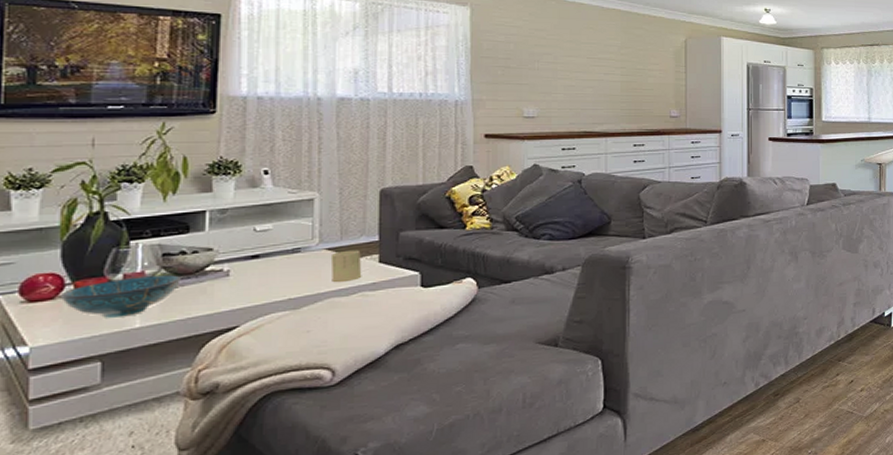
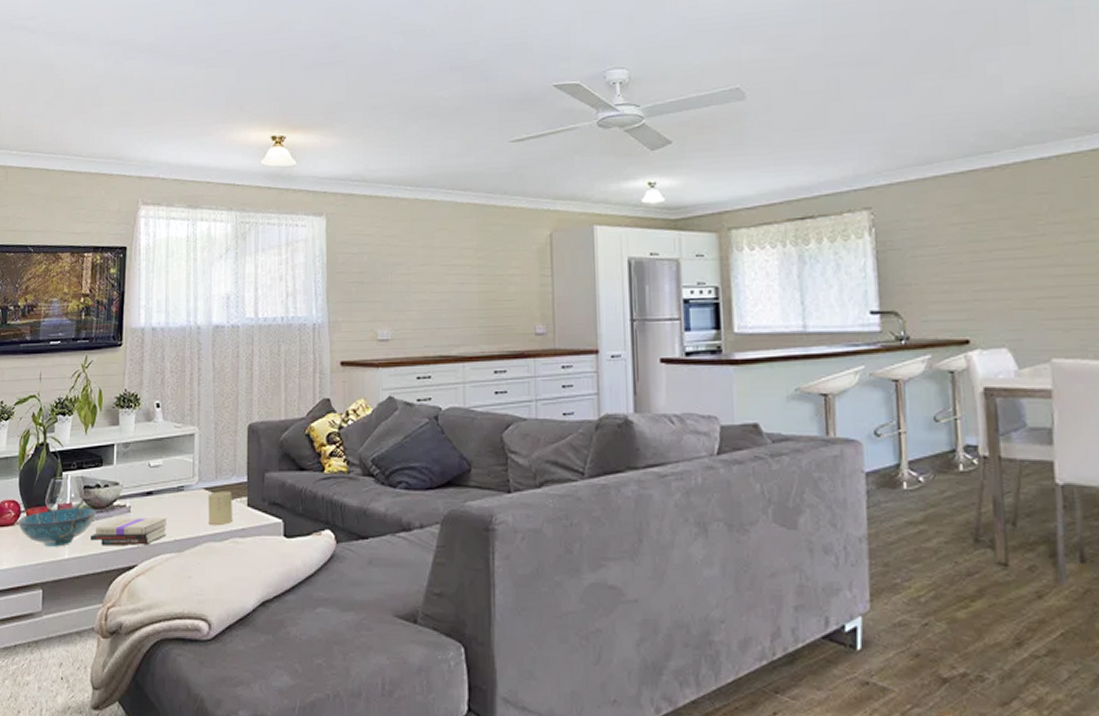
books: none [173,279,279,311] -> present [90,518,168,546]

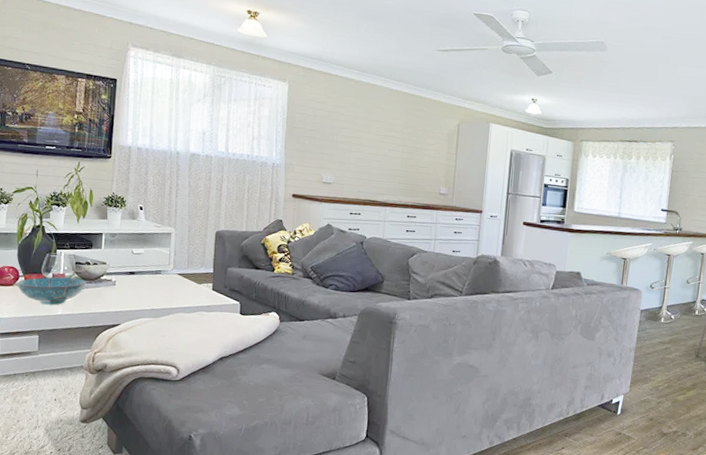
books: present [90,518,168,546] -> none [81,288,147,311]
candle: present [207,491,233,526] -> none [180,277,201,302]

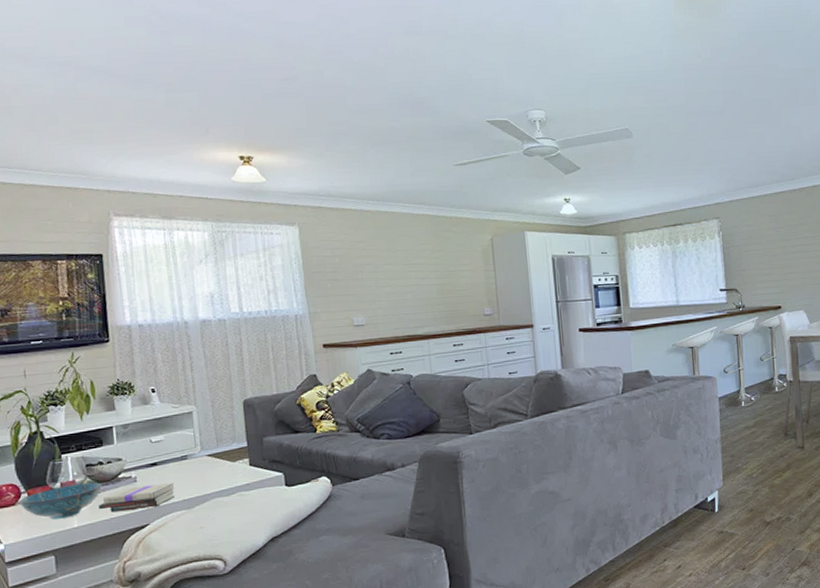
books: none [81,288,147,311] -> present [99,483,175,513]

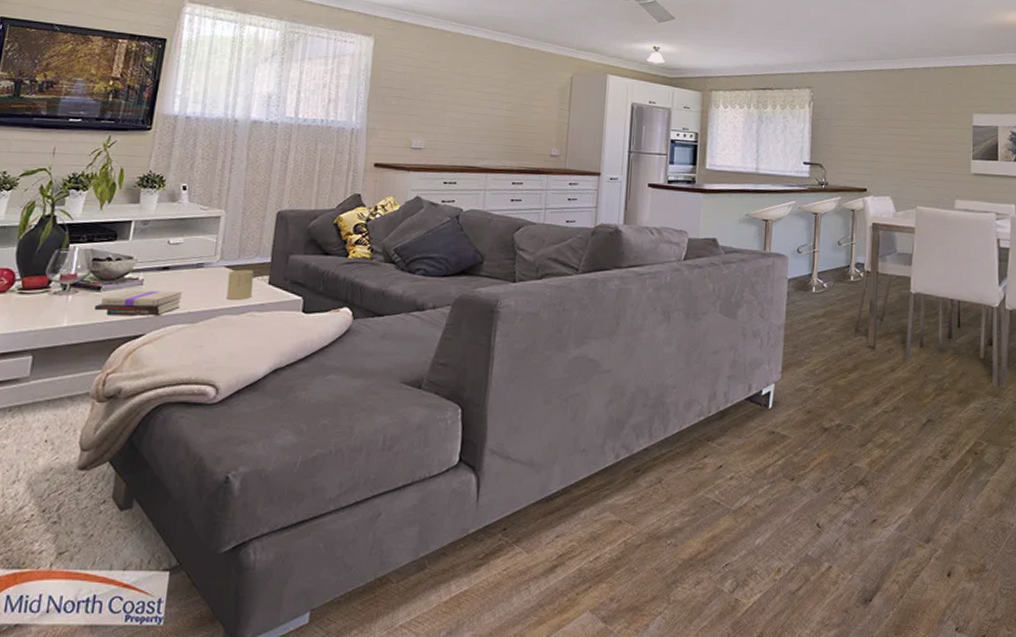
decorative bowl: present [18,482,102,520] -> none [10,278,105,315]
candle: none [211,455,238,485] -> present [226,269,254,301]

